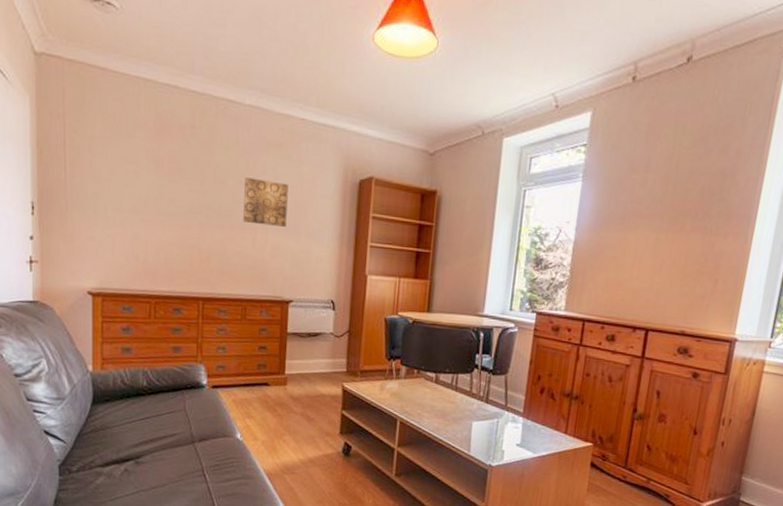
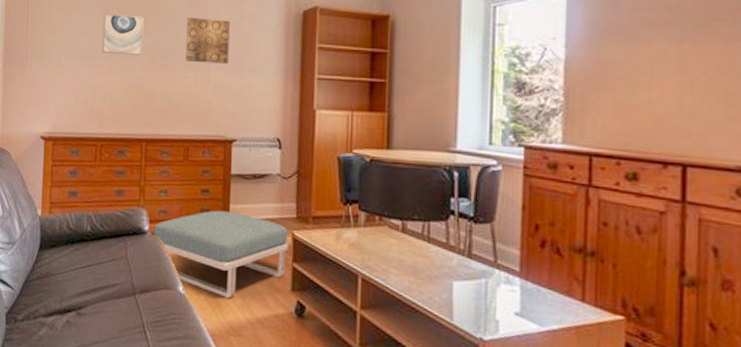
wall art: none [153,166,199,214] -> present [102,14,144,56]
footstool: none [212,365,339,442] -> present [154,210,288,298]

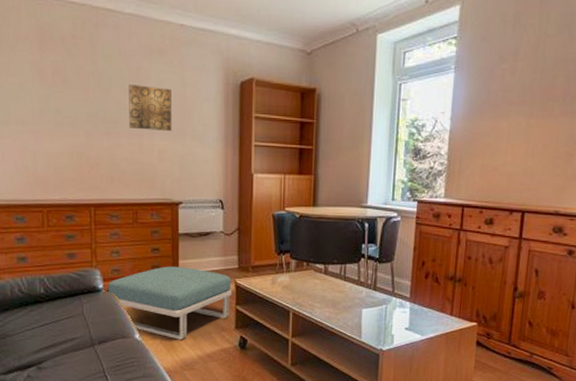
wall art: present [102,14,144,56] -> none [38,77,84,123]

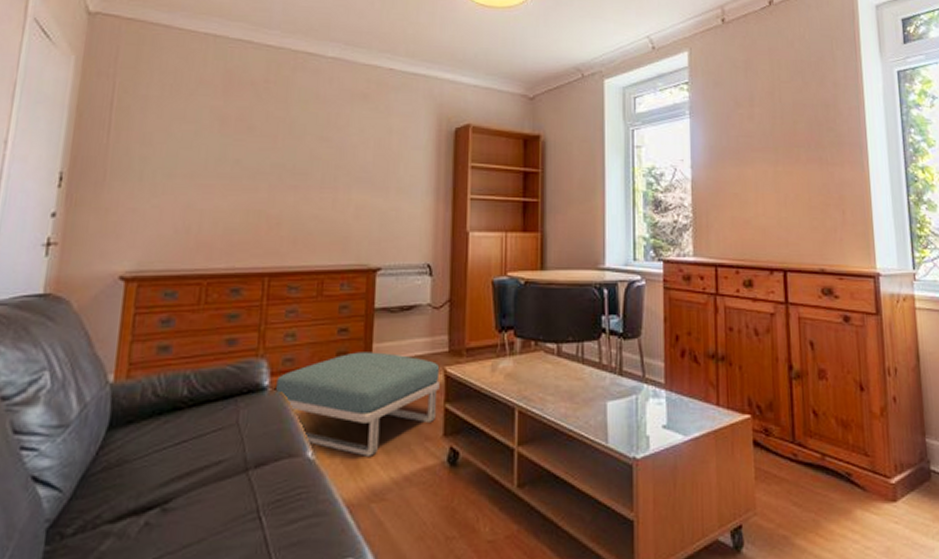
wall art: present [129,84,172,131] -> none [322,132,375,183]

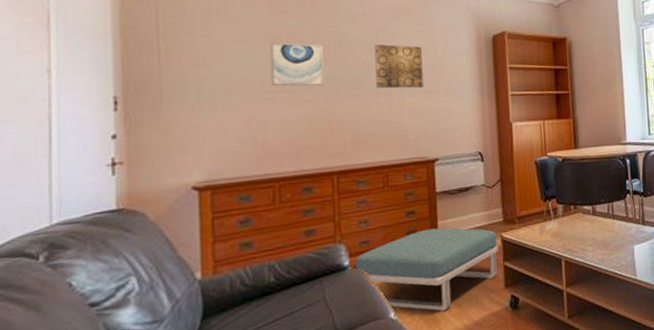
wall art: none [214,124,271,175] -> present [270,43,324,87]
wall art: none [322,132,375,183] -> present [374,44,423,89]

